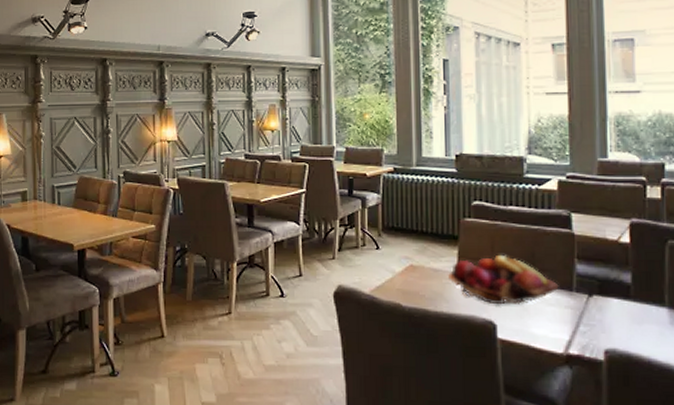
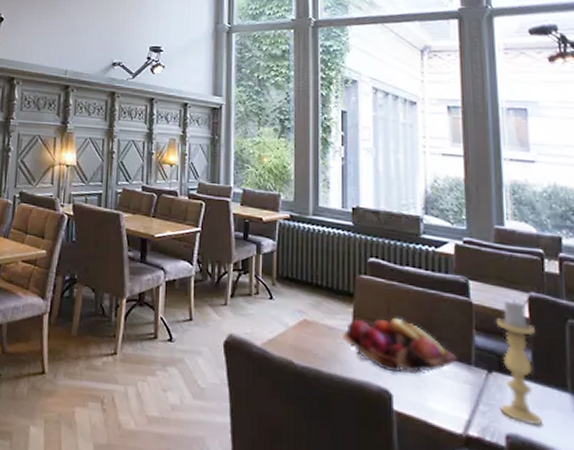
candle holder: none [597,227,641,339] -> present [495,300,543,426]

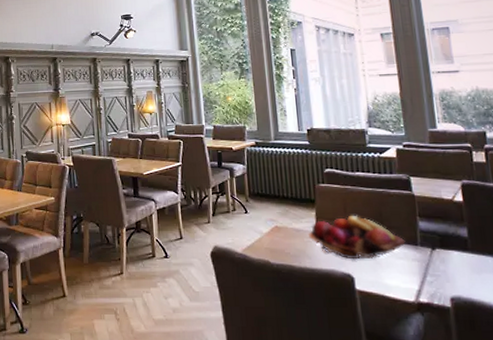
candle holder: present [495,300,543,426] -> none [435,188,481,287]

